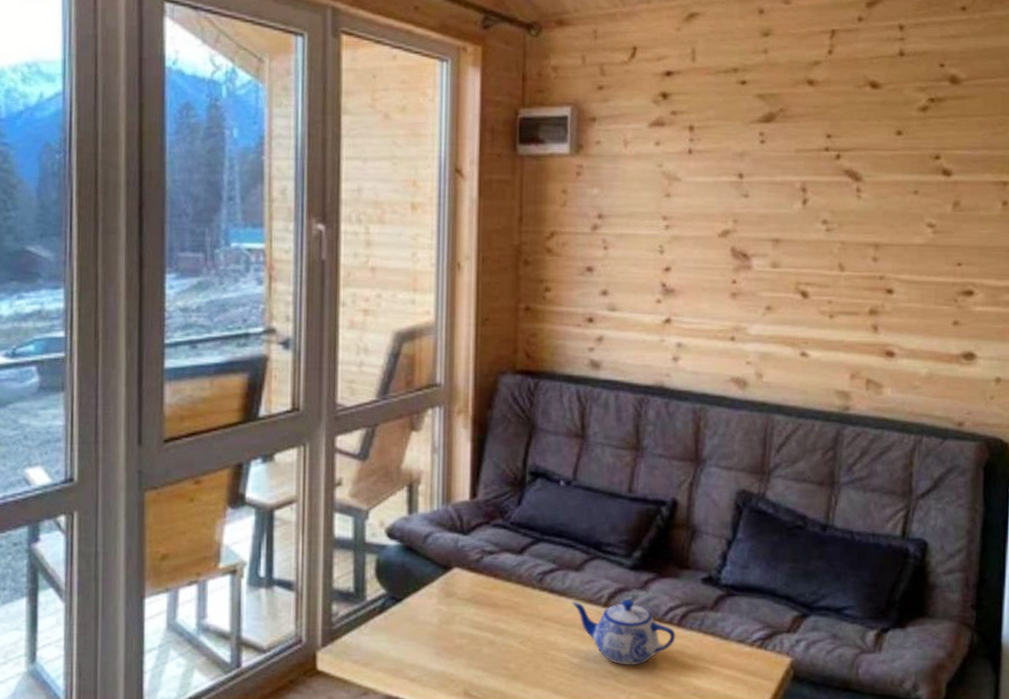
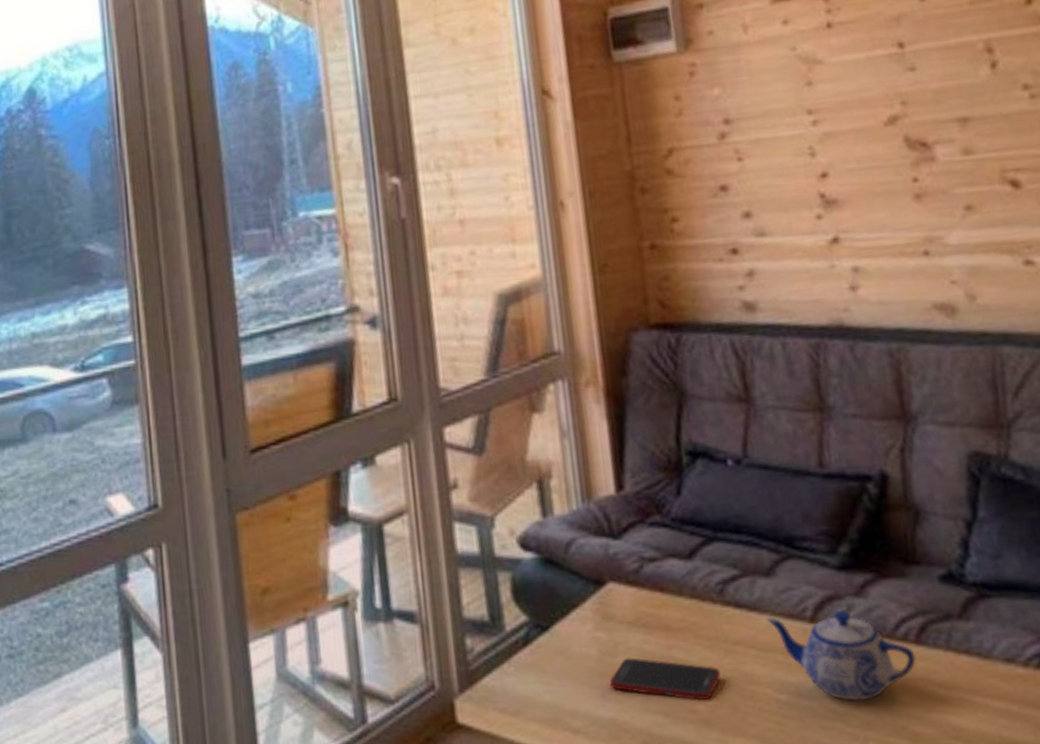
cell phone: none [444,626,531,660] -> present [609,657,721,700]

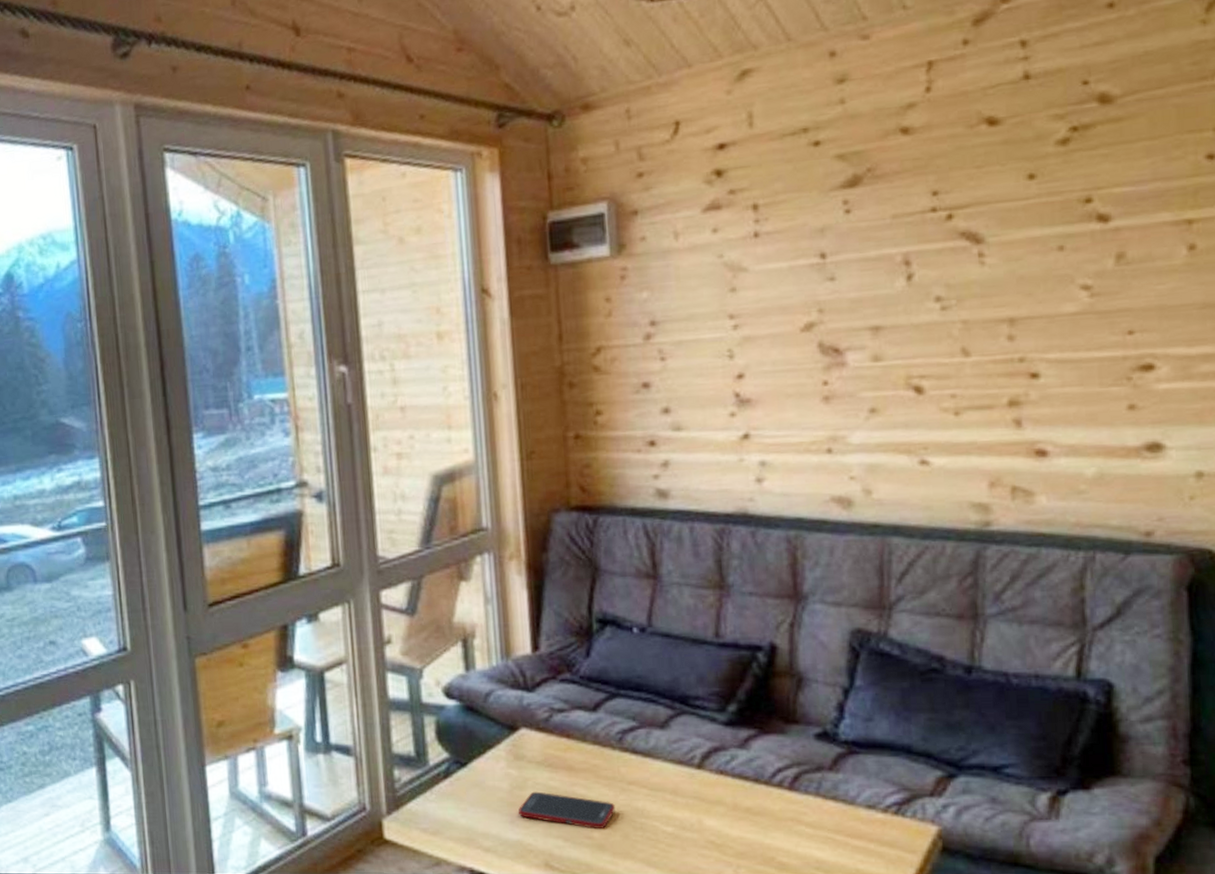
teapot: present [766,611,916,702] -> none [658,760,788,836]

